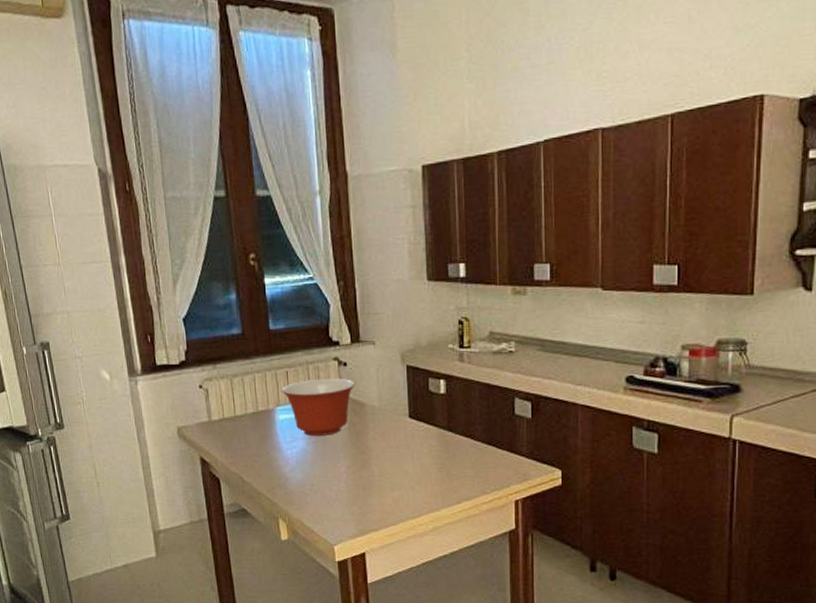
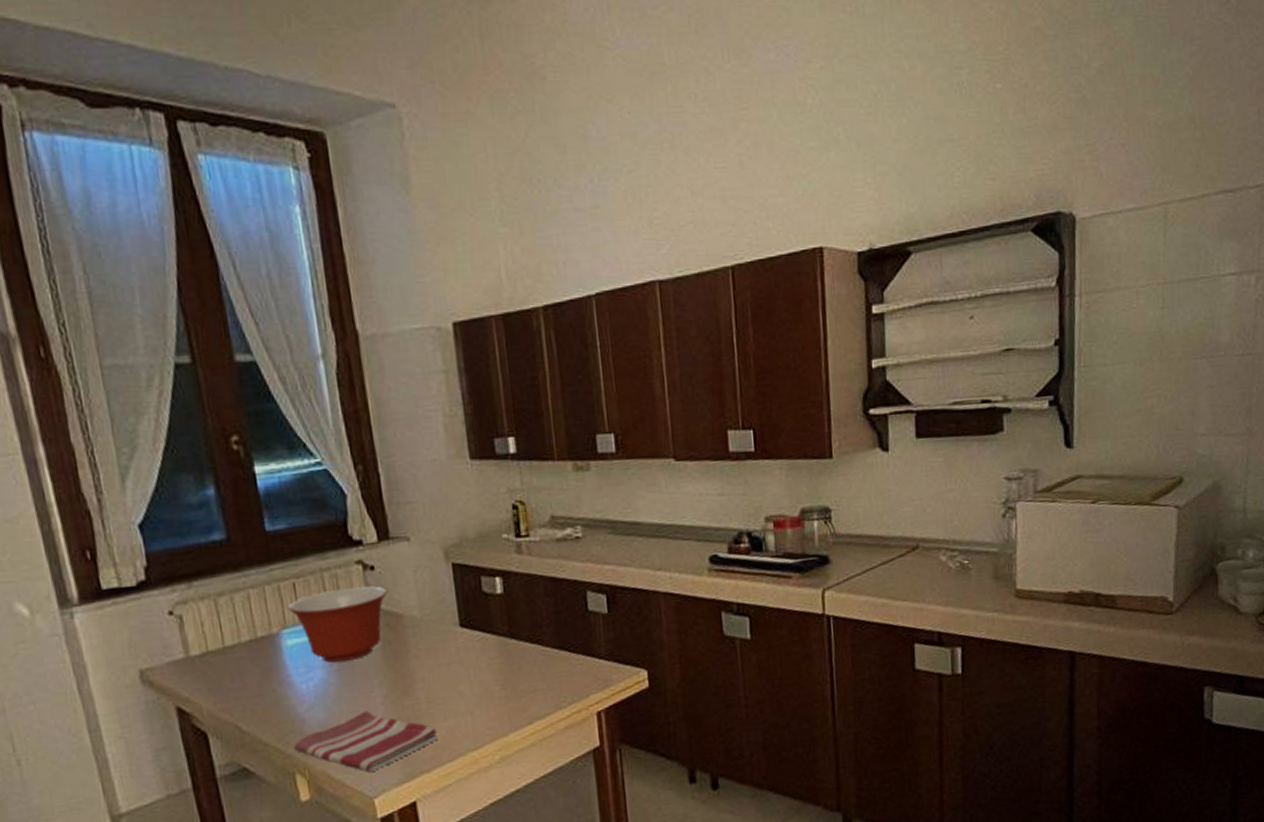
dish towel: none [279,476,385,524] -> present [293,710,438,772]

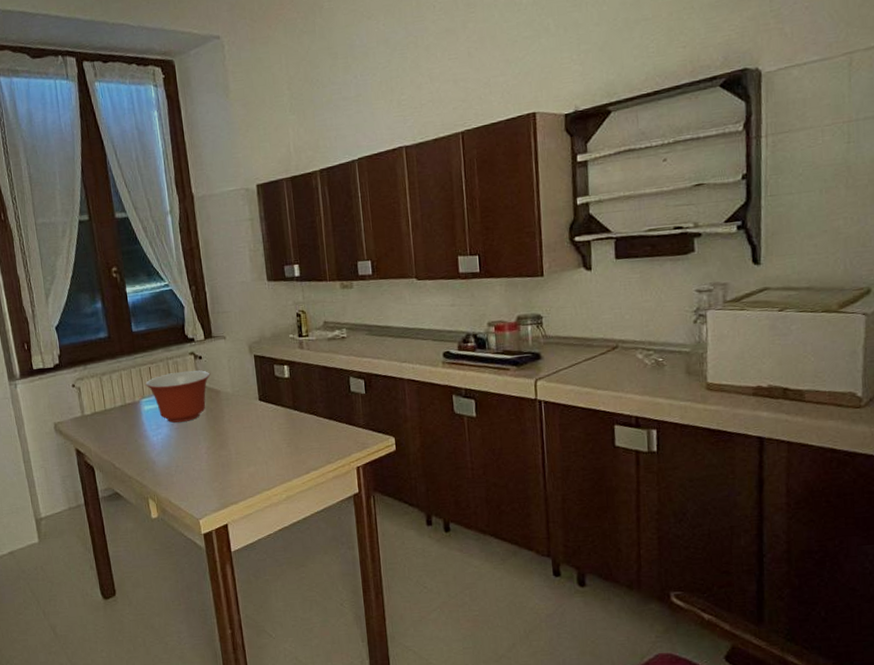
dish towel: present [293,710,438,772] -> none [147,457,243,501]

